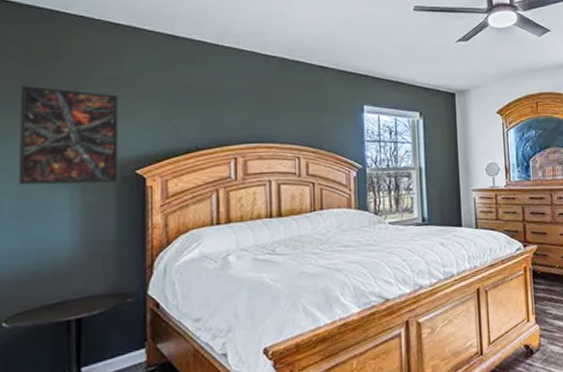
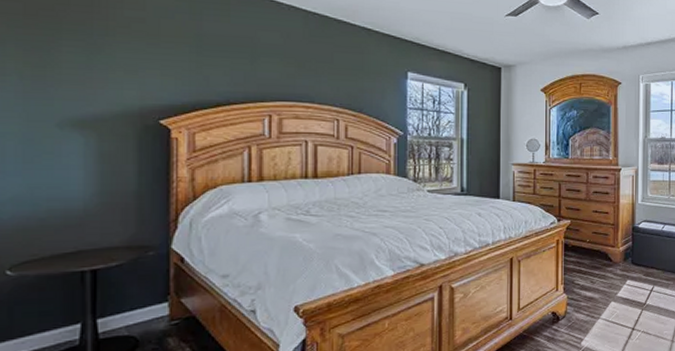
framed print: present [19,85,119,185] -> none [24,18,140,132]

